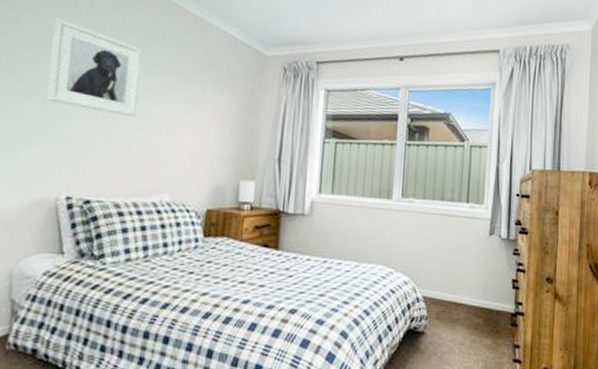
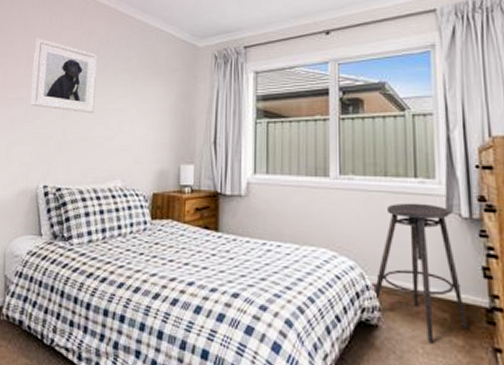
stool: none [422,225,496,344] -> present [373,203,467,344]

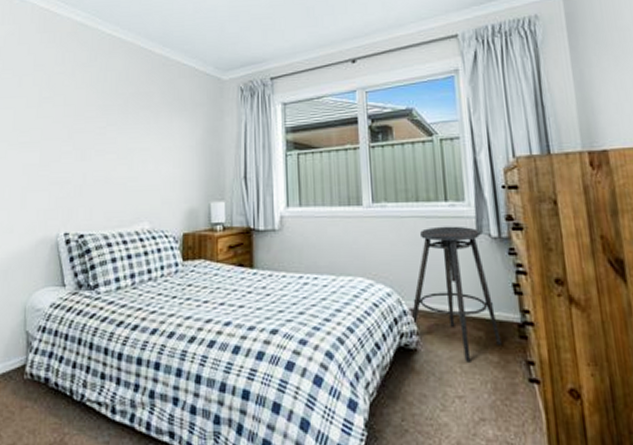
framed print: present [30,38,98,114] -> none [45,76,117,155]

